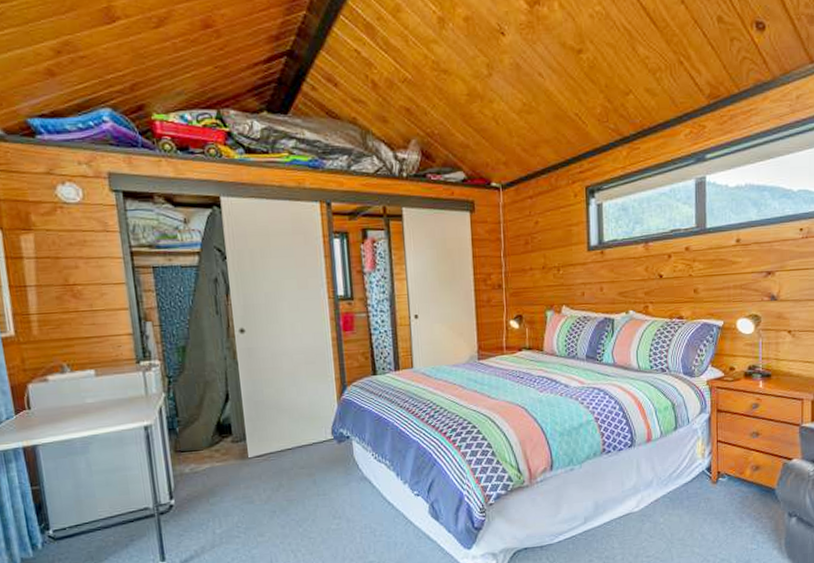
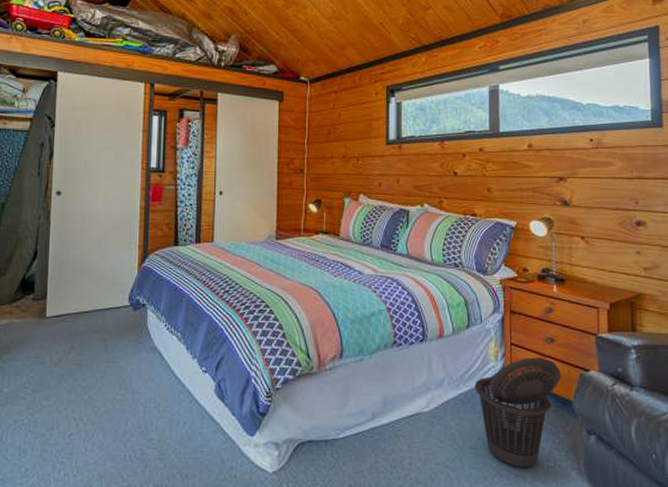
laundry basket: none [682,451,766,552] -> present [474,357,562,467]

